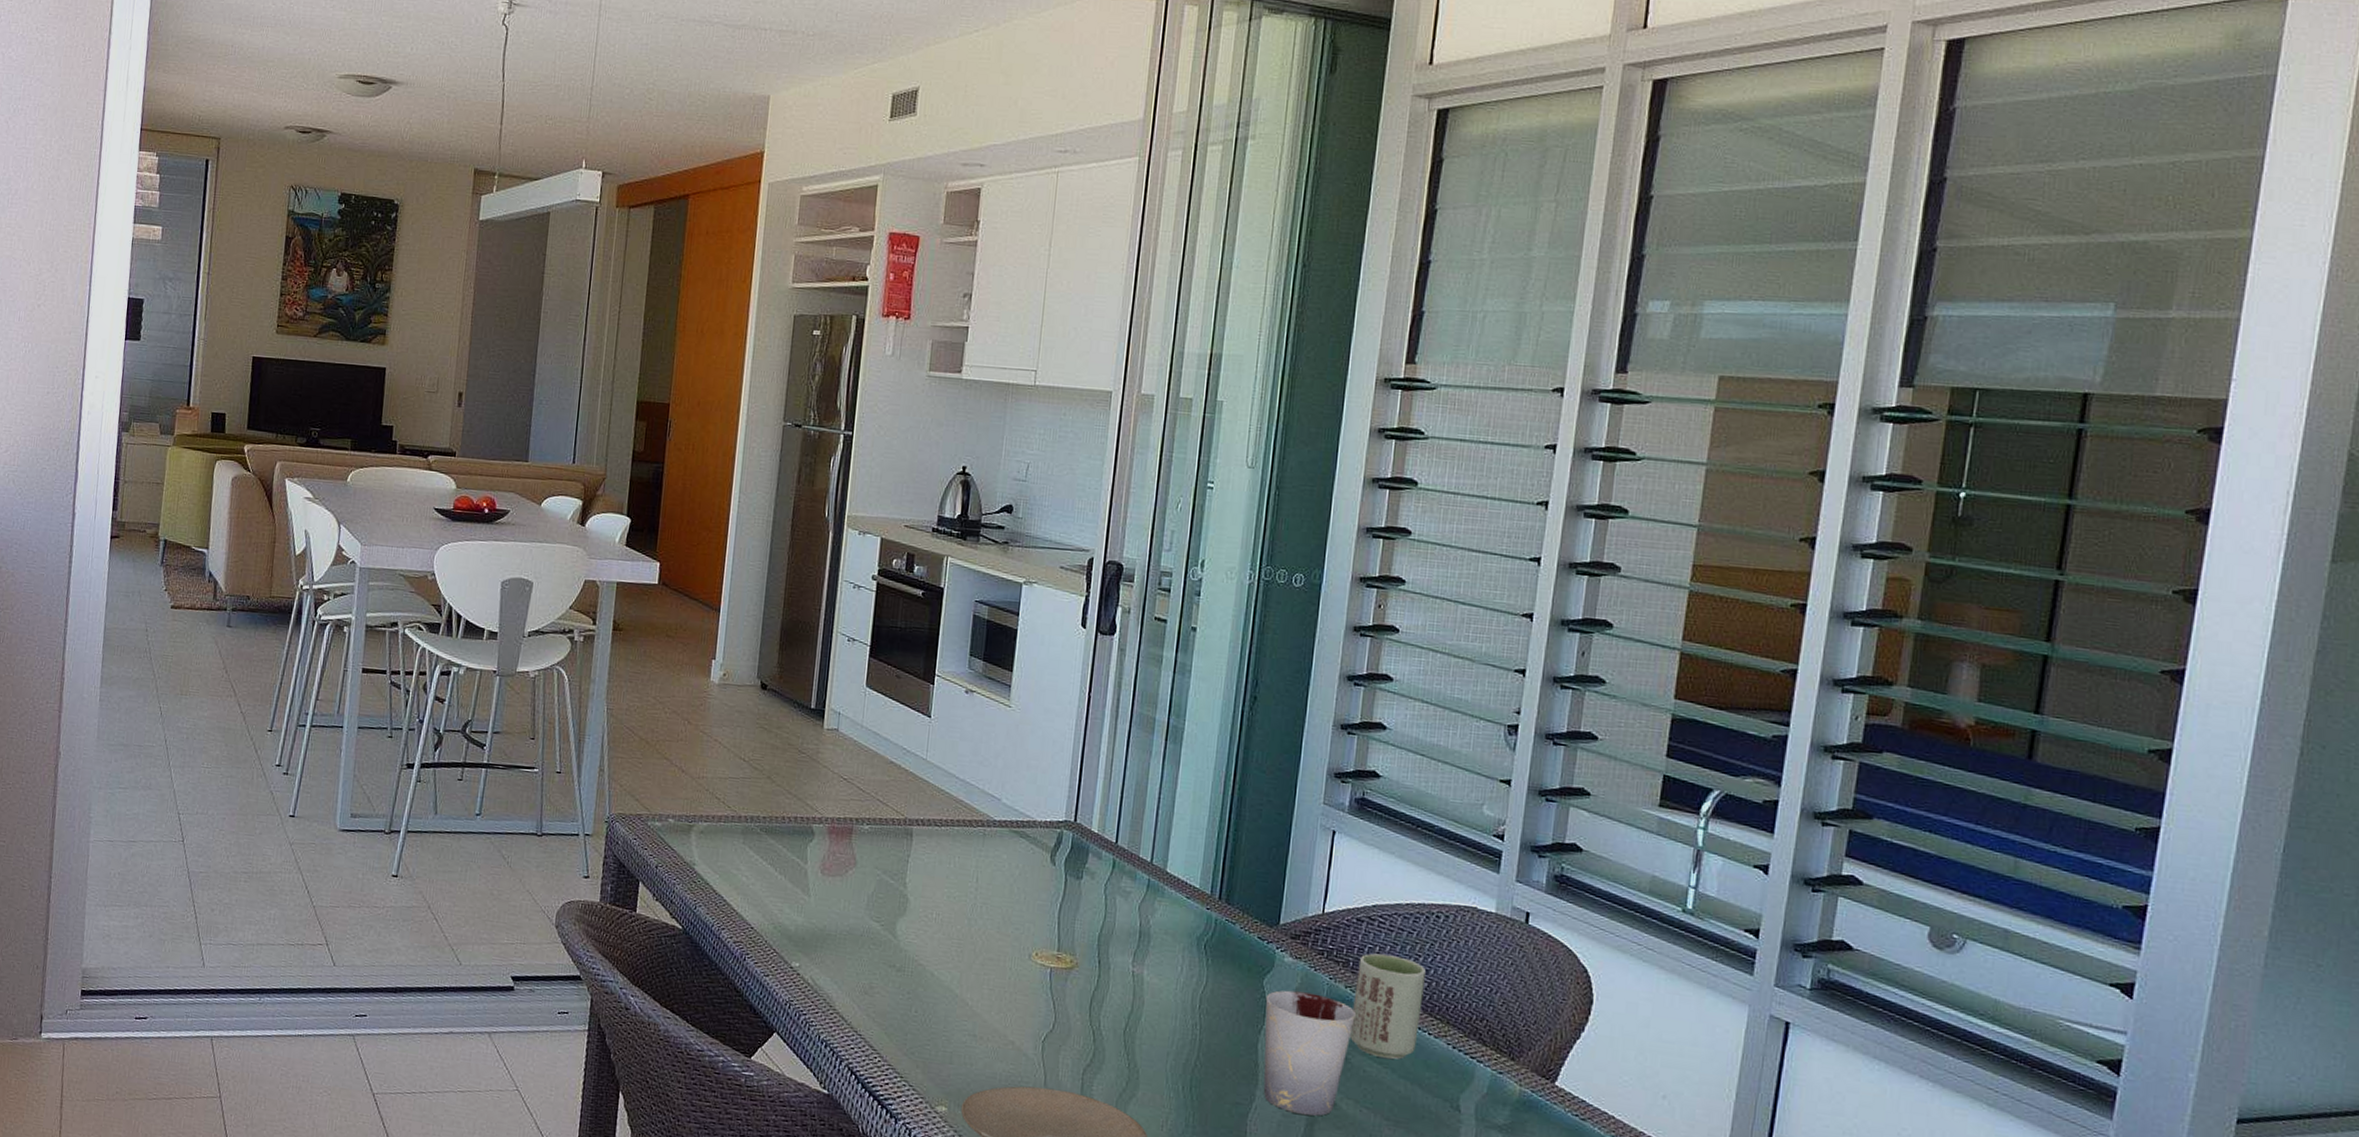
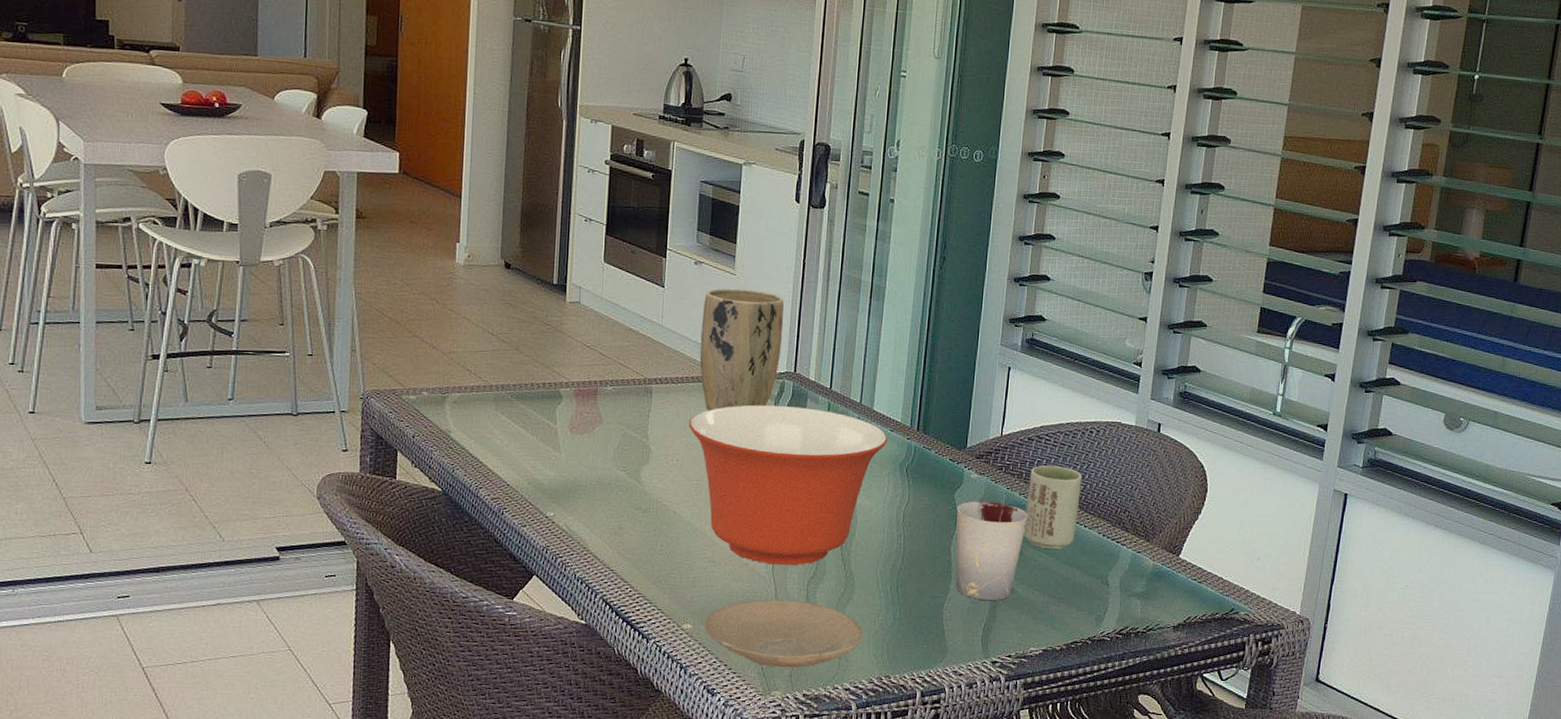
mixing bowl: none [952,856,1184,1049] -> present [689,405,888,566]
plant pot: none [967,721,1065,860] -> present [699,288,784,411]

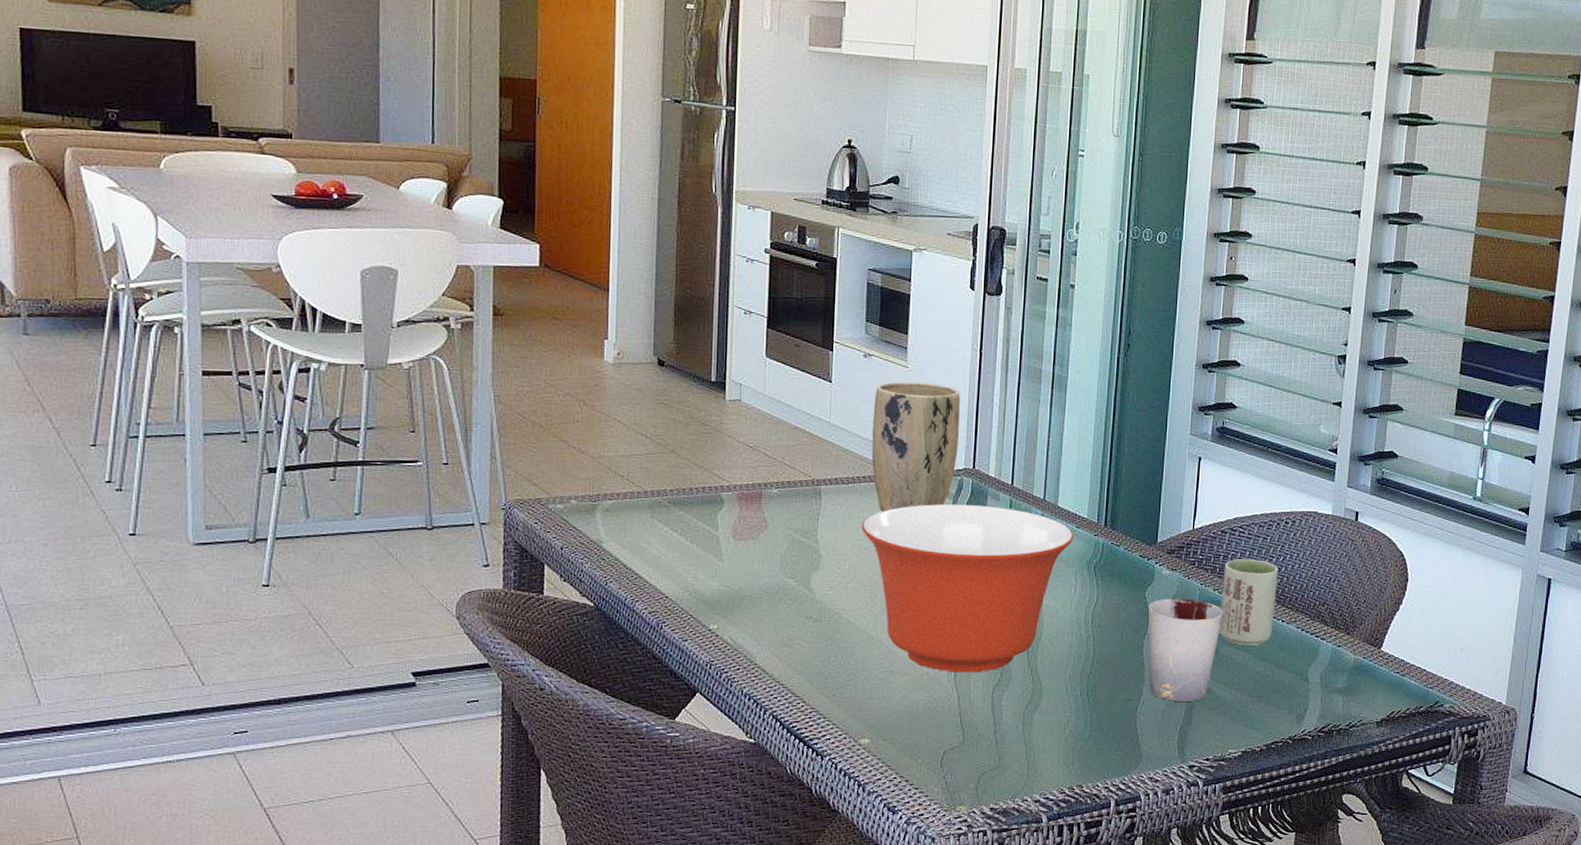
plate: present [704,599,863,668] -> none [882,709,1053,781]

